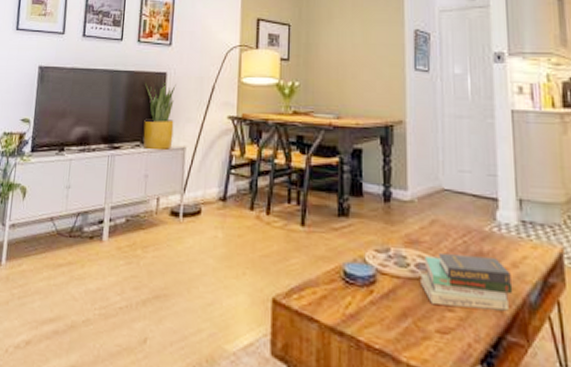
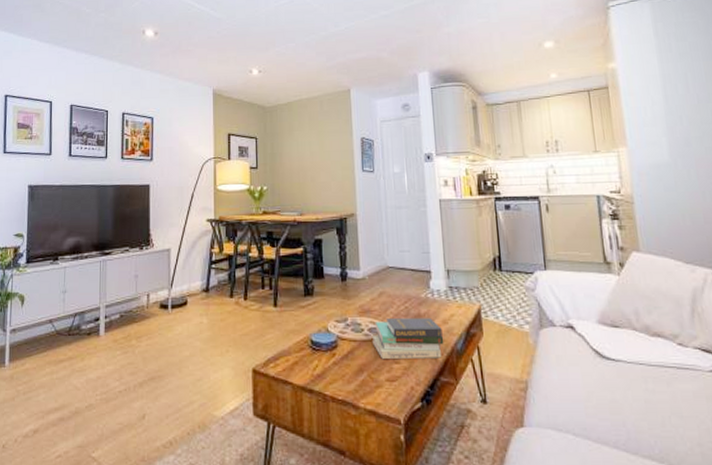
planter: present [143,83,176,151] -> none [131,194,159,253]

